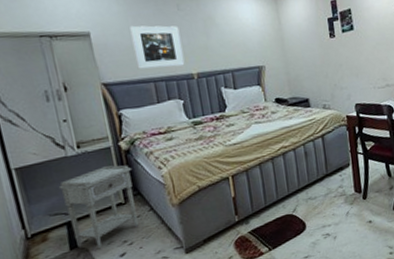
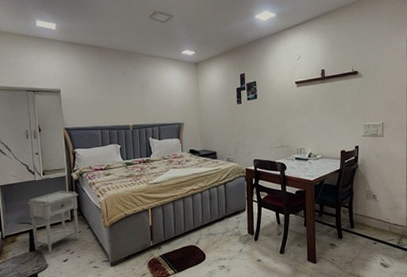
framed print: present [130,25,185,70] -> none [88,86,124,120]

